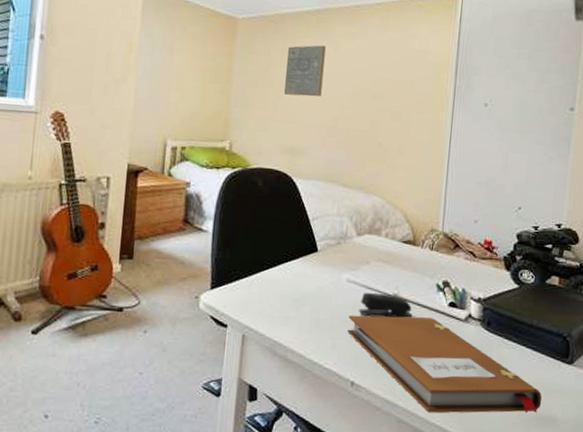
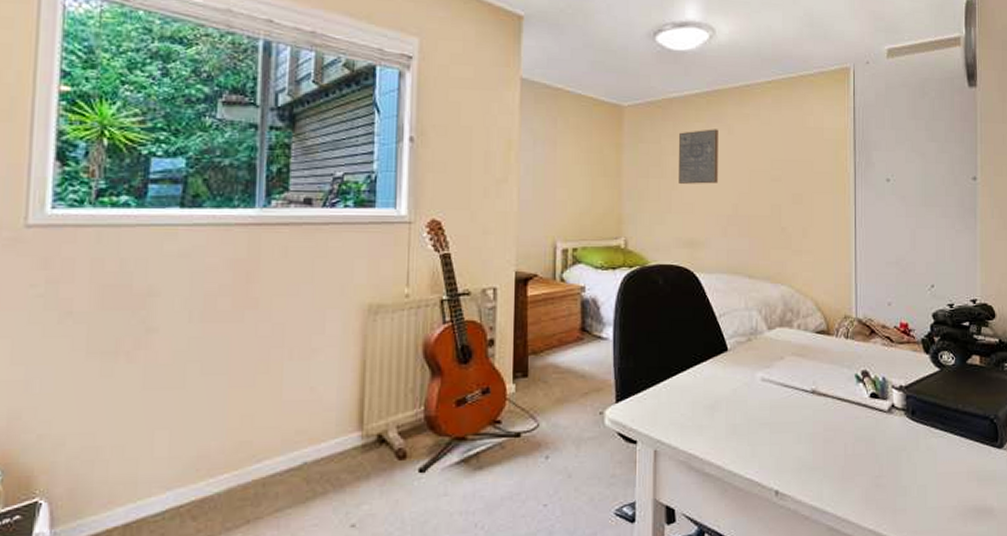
notebook: present [347,315,542,413] -> none [767,412,976,517]
stapler: present [358,293,413,318] -> none [776,391,834,418]

